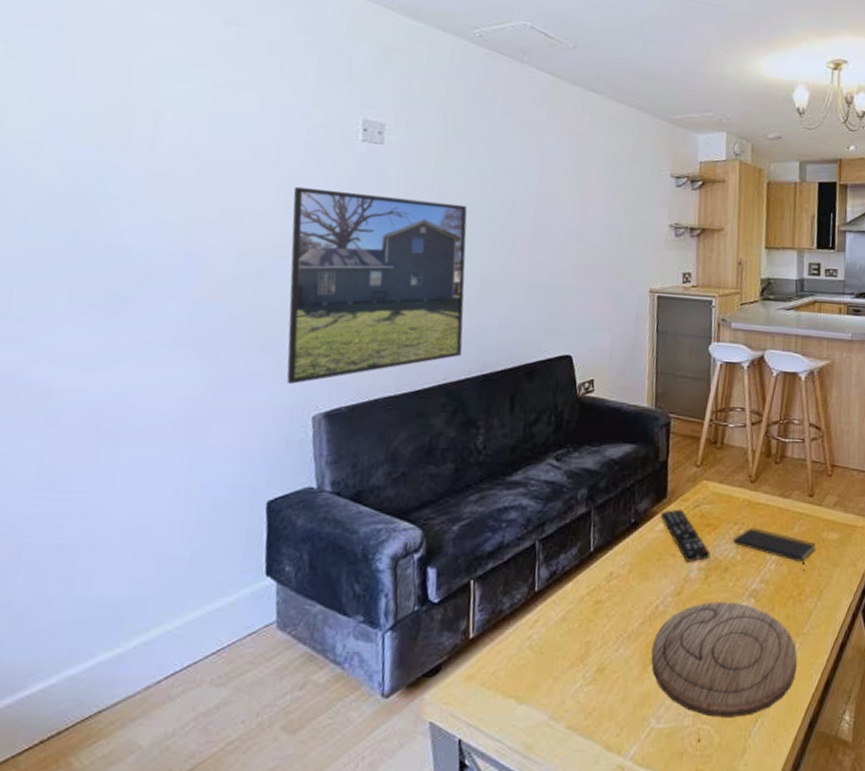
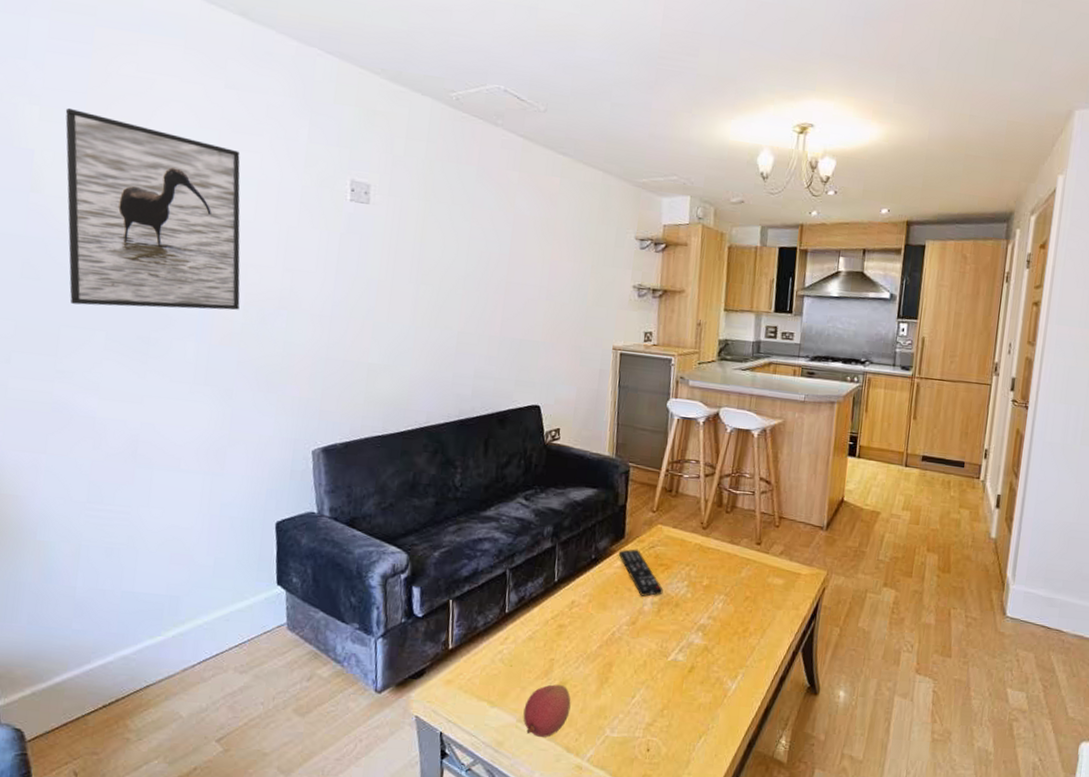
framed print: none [28,44,239,262] -> present [65,107,241,310]
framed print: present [286,186,467,384] -> none [289,242,446,421]
fruit: none [556,672,611,735] -> present [523,684,571,737]
cutting board: present [651,602,798,717] -> none [607,632,740,733]
notepad: present [733,527,816,571] -> none [684,569,761,611]

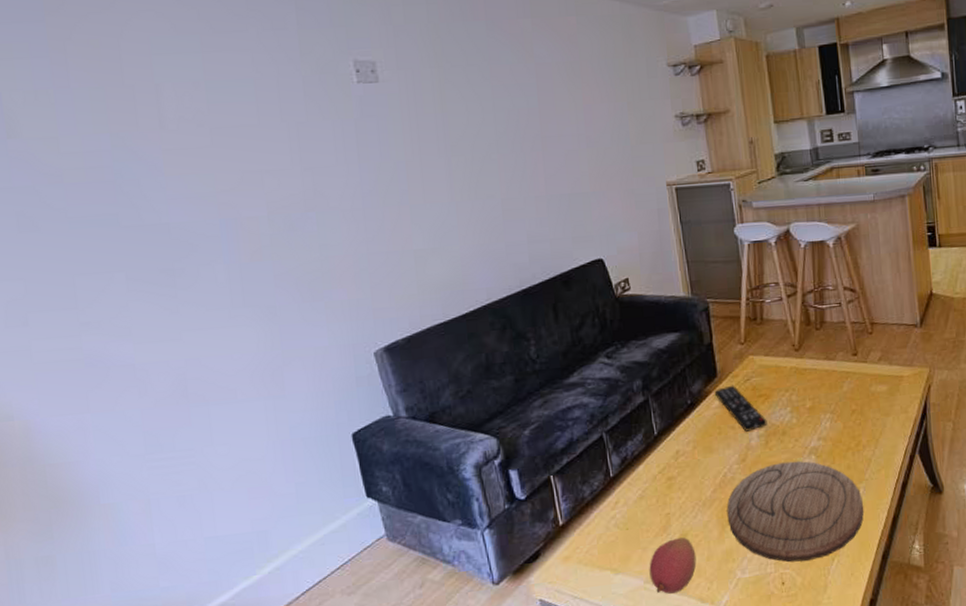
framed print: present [65,107,241,310] -> none [25,39,263,249]
cutting board: none [607,632,740,733] -> present [727,461,864,562]

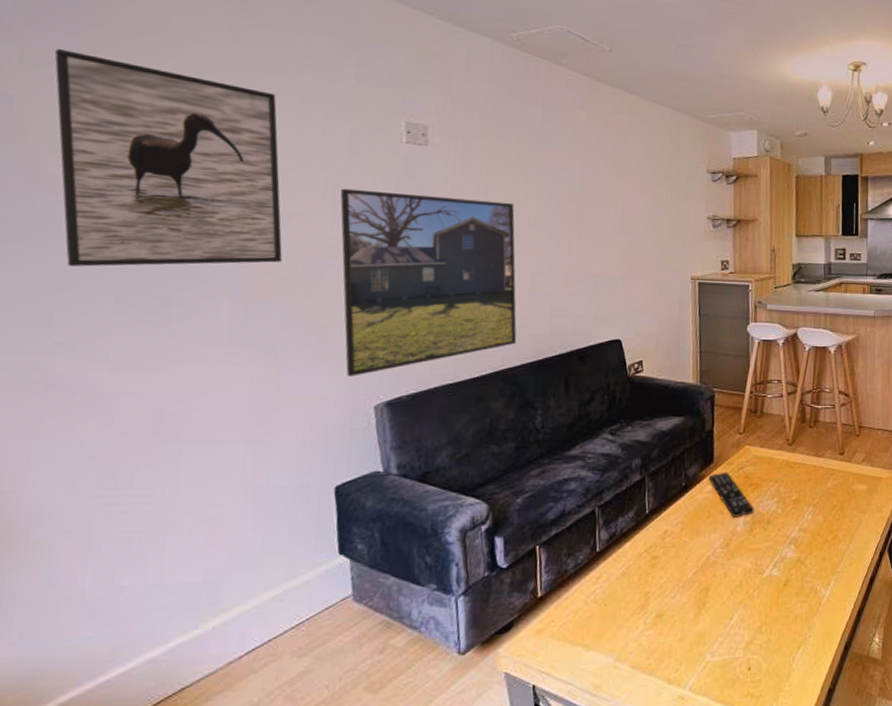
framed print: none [25,39,263,249] -> present [54,48,282,267]
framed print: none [304,129,499,326] -> present [340,188,517,376]
fruit: present [649,537,697,594] -> none [620,617,669,674]
cutting board: present [727,461,864,562] -> none [704,549,833,648]

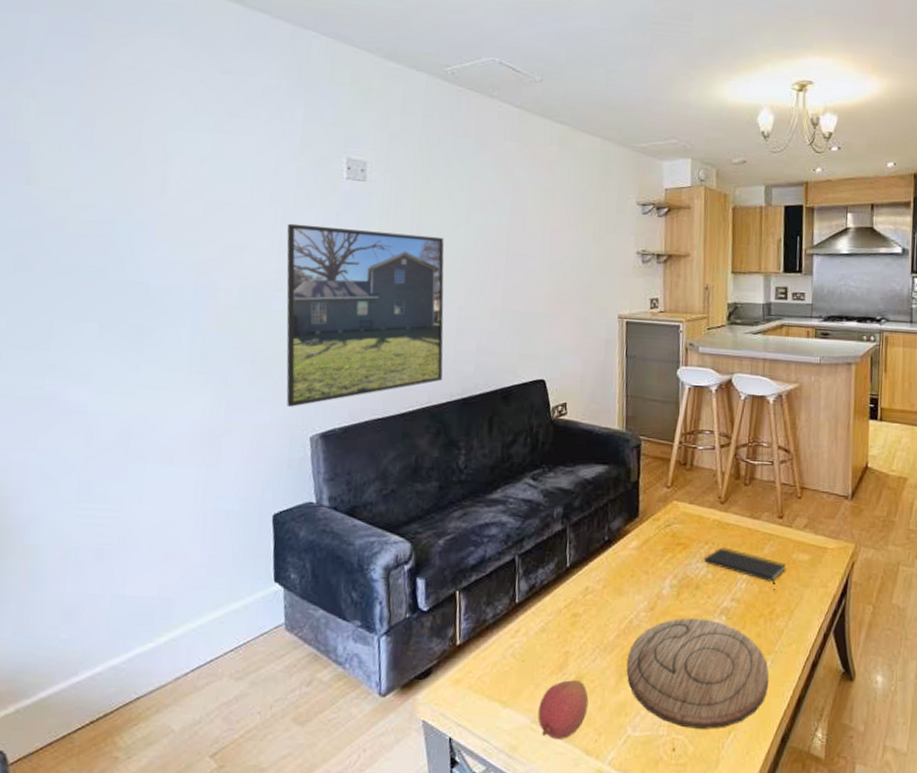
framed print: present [54,48,282,267] -> none [62,99,236,296]
fruit: none [620,617,669,674] -> present [538,680,589,739]
cutting board: none [704,549,833,648] -> present [626,618,769,729]
remote control: present [708,472,755,518] -> none [633,528,682,579]
notepad: none [774,484,847,519] -> present [704,547,786,591]

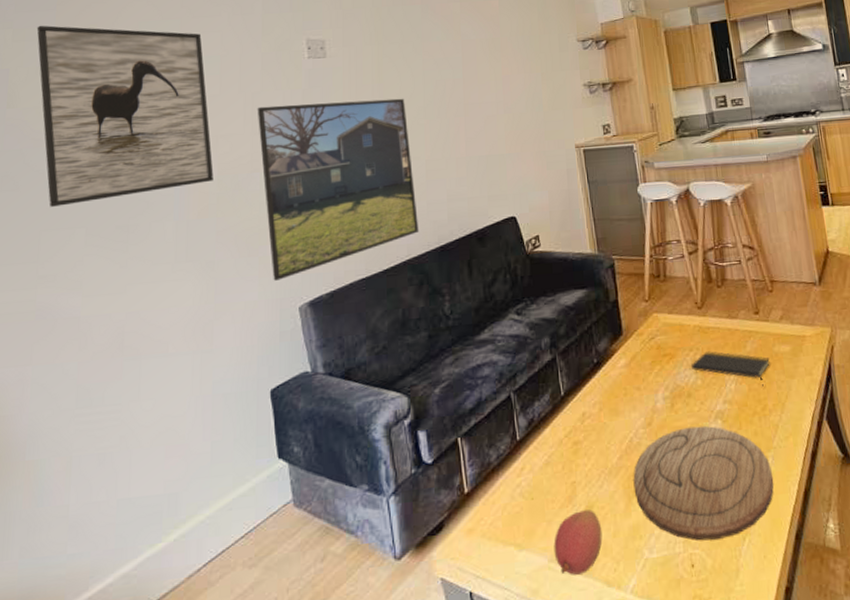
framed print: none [62,99,236,296] -> present [36,25,214,207]

